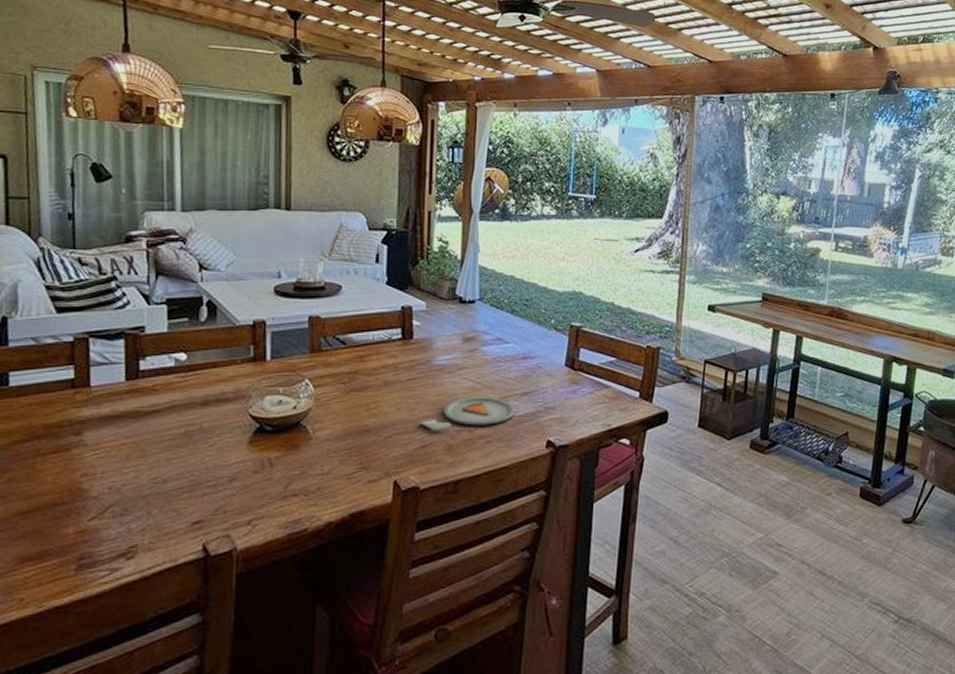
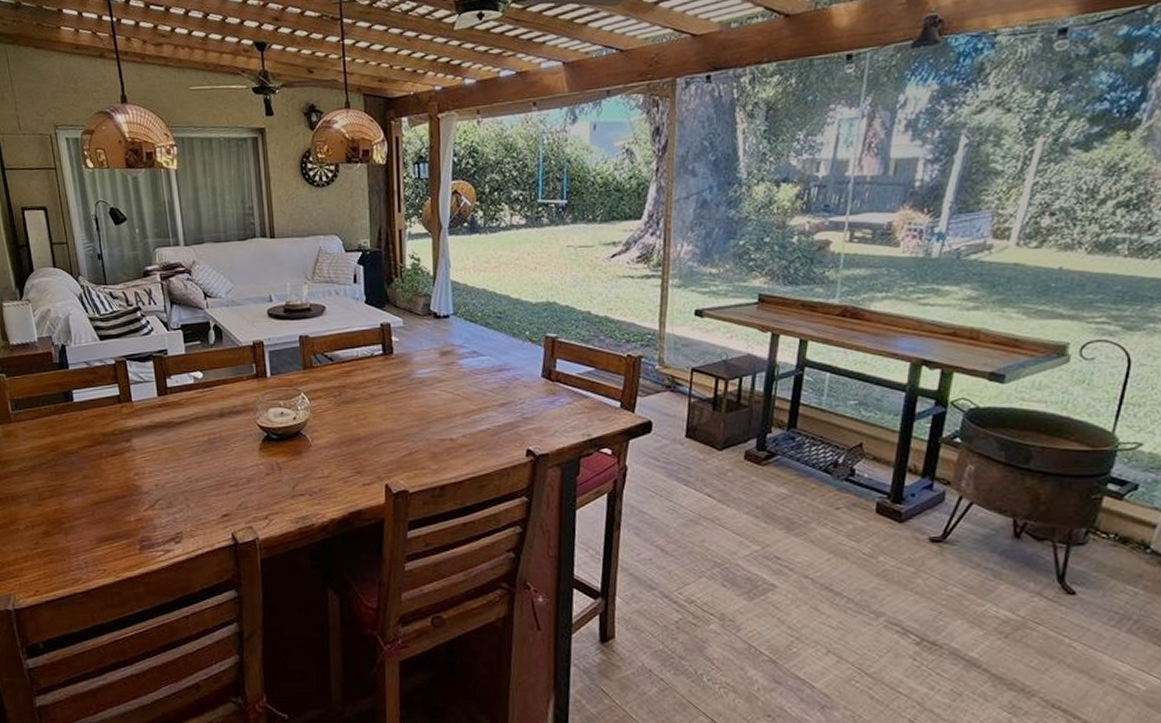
dinner plate: present [420,397,516,430] -> none [405,408,495,439]

